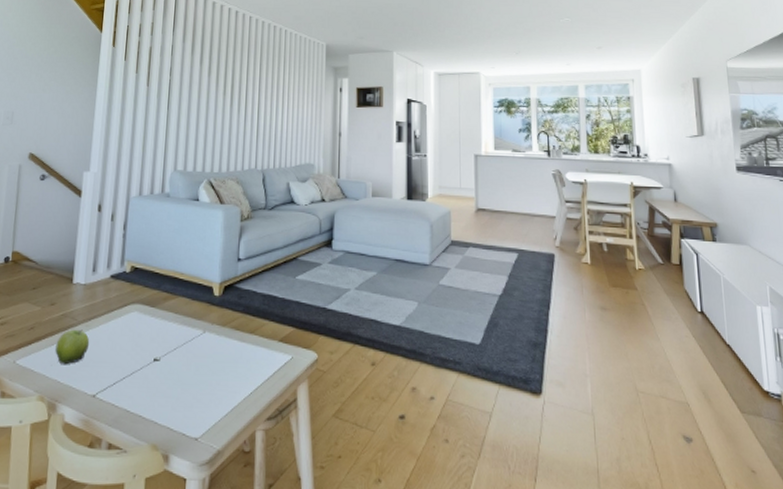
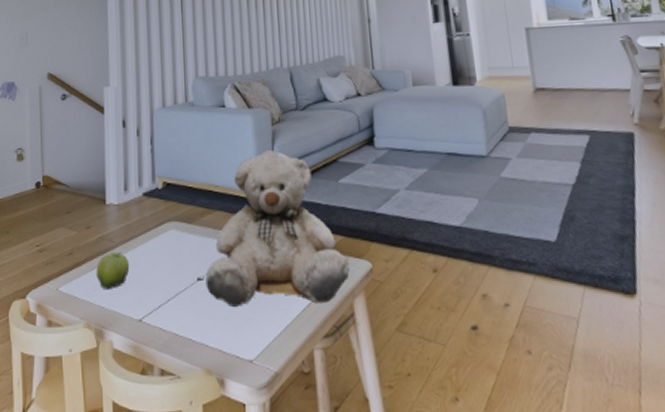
teddy bear: none [161,243,297,387] -> present [205,149,350,307]

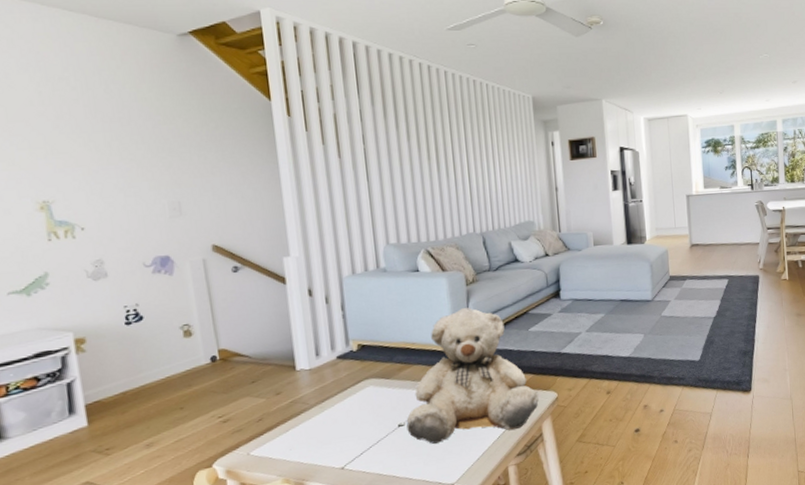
fruit: present [96,252,130,290] -> none [290,412,328,448]

